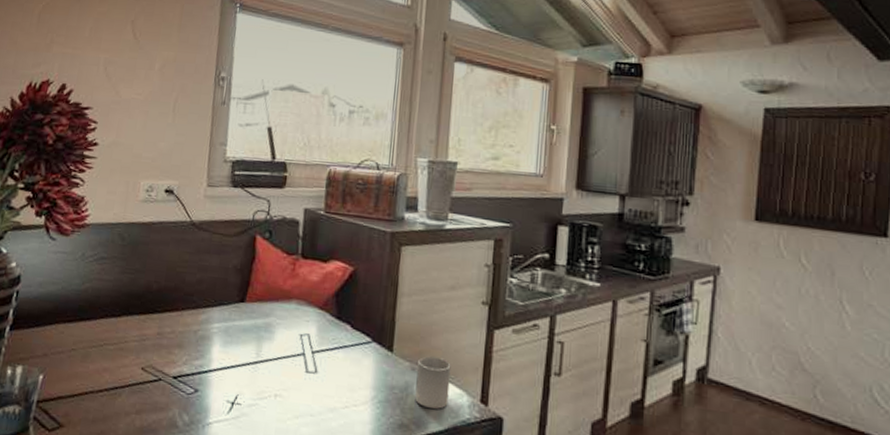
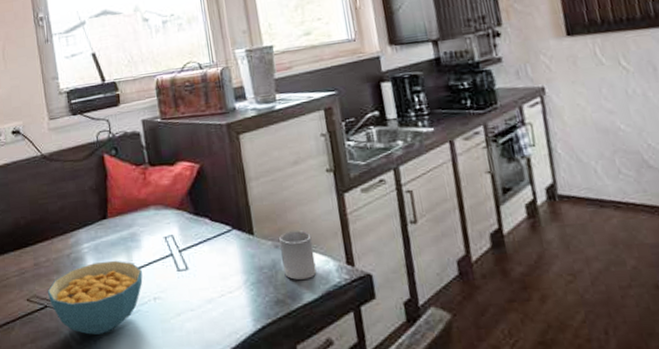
cereal bowl: none [164,345,269,421] -> present [47,260,143,335]

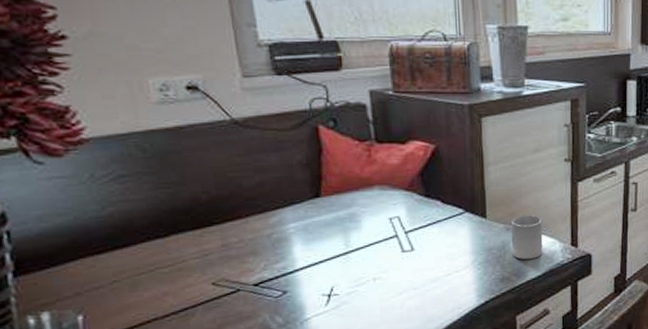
cereal bowl: present [47,260,143,335] -> none [240,241,362,317]

